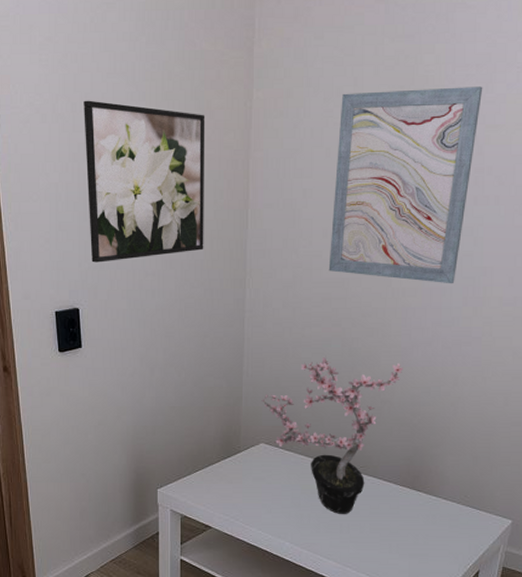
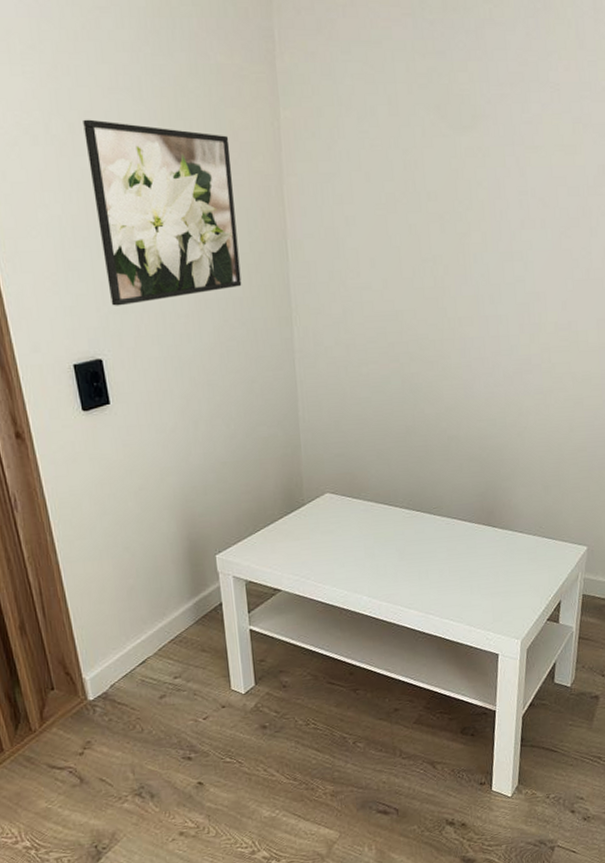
potted plant: present [261,357,403,514] -> none [321,395,467,560]
wall art: present [328,86,483,284] -> none [376,106,519,312]

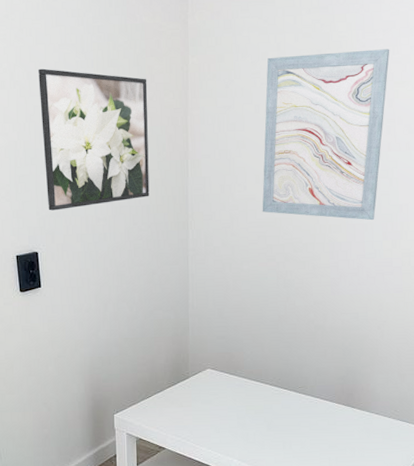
wall art: none [376,106,519,312] -> present [262,49,390,221]

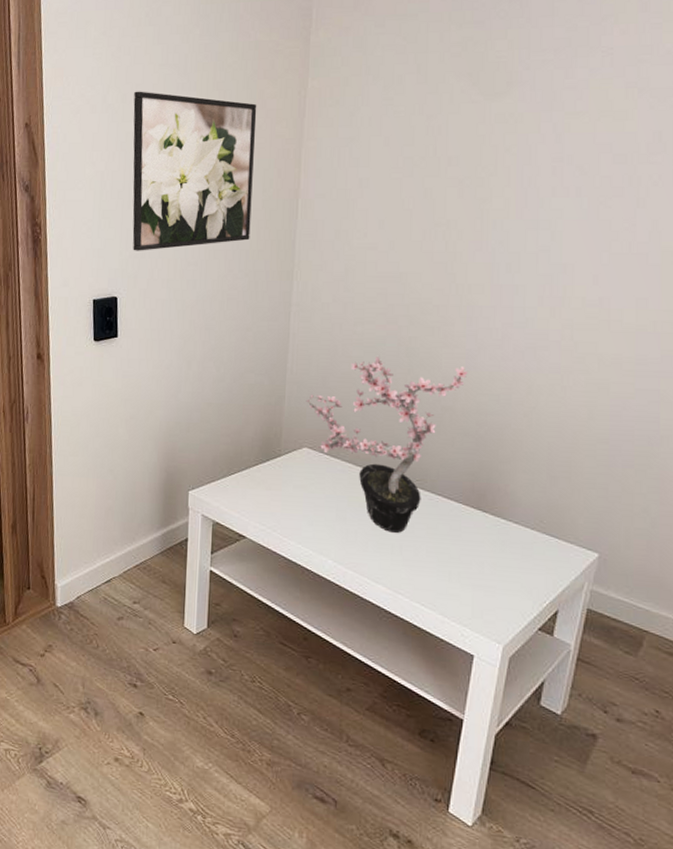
potted plant: none [206,289,333,431] -> present [305,357,468,533]
wall art: present [262,49,390,221] -> none [384,72,562,282]

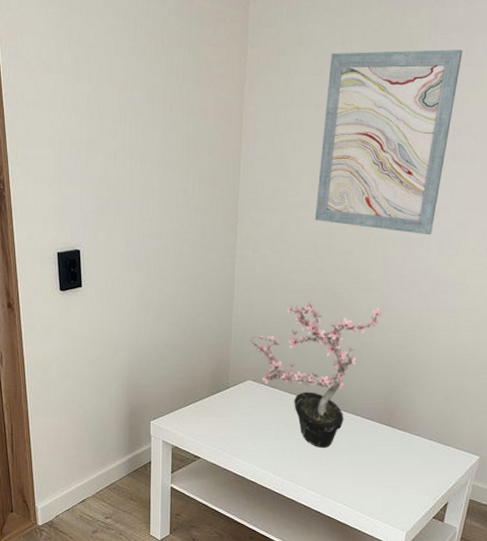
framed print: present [132,91,257,251] -> none [87,53,202,207]
wall art: none [384,72,562,282] -> present [315,50,463,235]

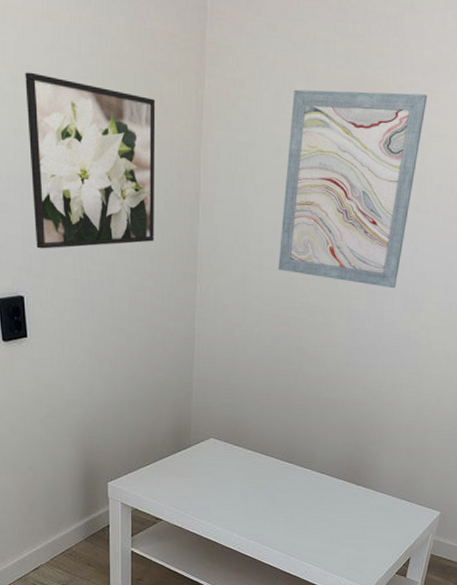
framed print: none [87,53,202,207] -> present [25,72,156,249]
potted plant: present [249,301,382,448] -> none [211,355,347,507]

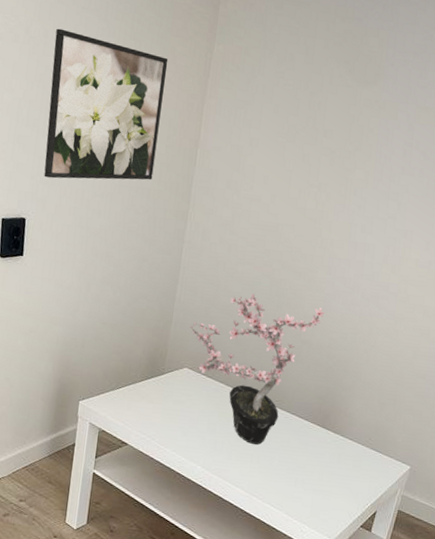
potted plant: none [211,355,347,507] -> present [189,293,325,445]
wall art: present [278,89,428,289] -> none [265,59,418,242]

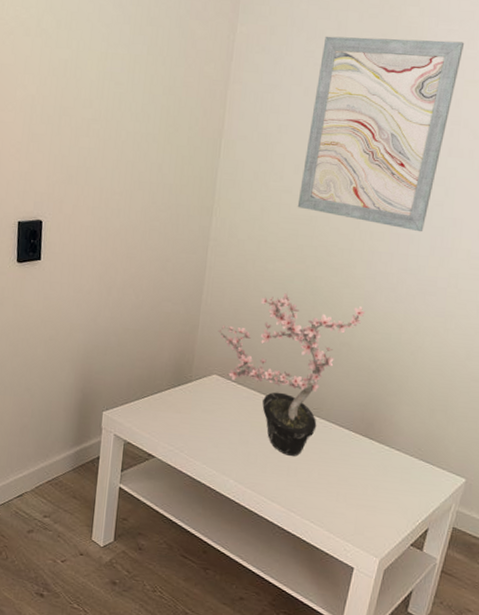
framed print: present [44,28,168,180] -> none [60,18,188,178]
wall art: none [265,59,418,242] -> present [297,36,465,232]

